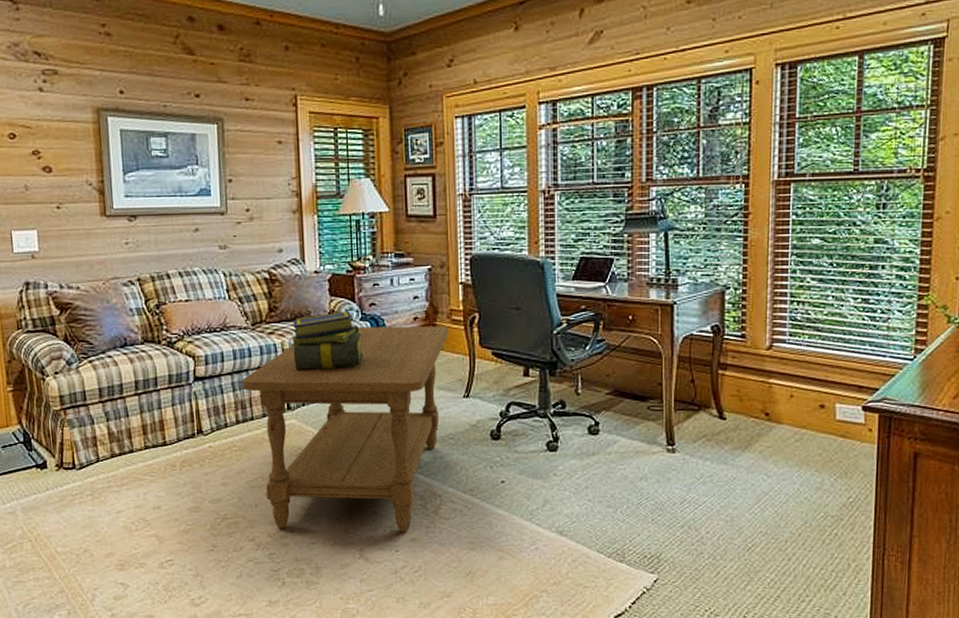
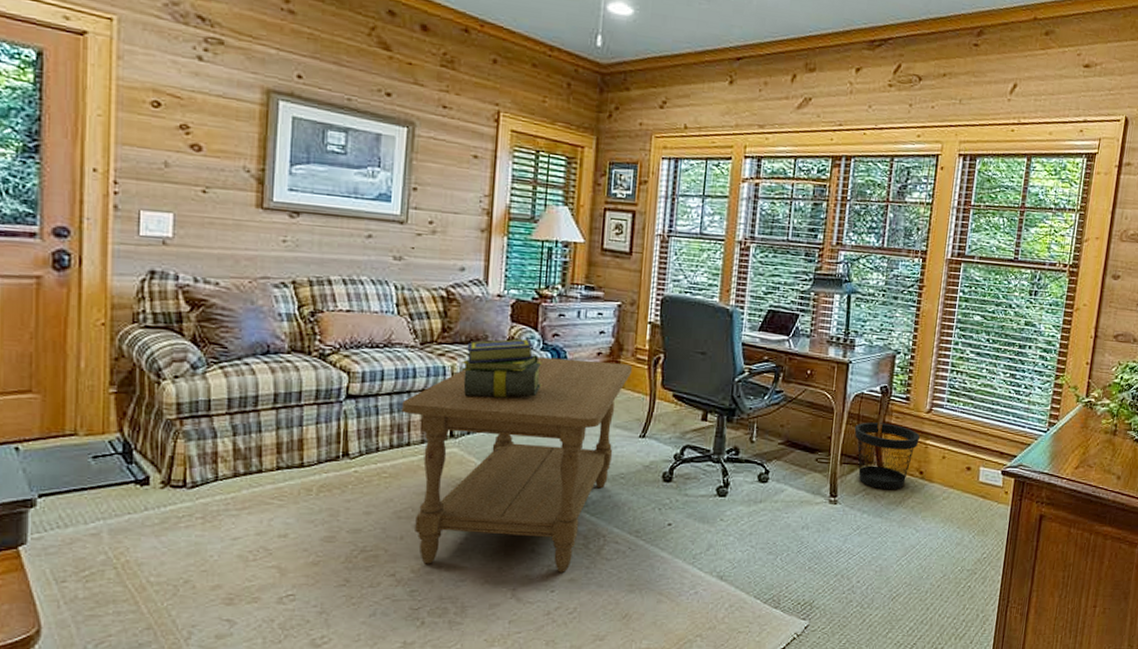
wastebasket: none [686,364,761,435] -> present [854,422,920,490]

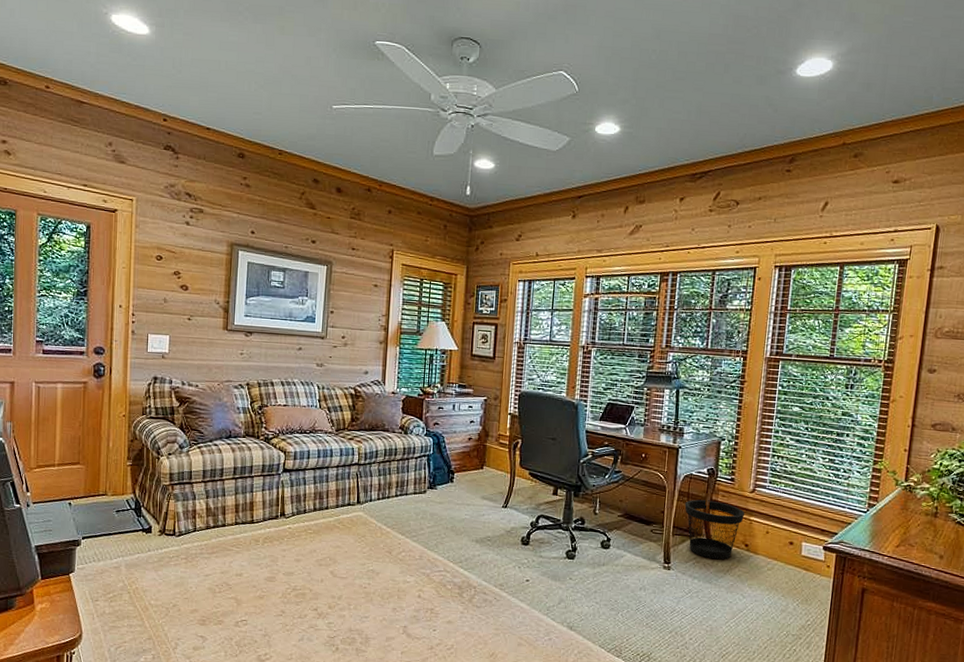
coffee table: present [402,357,633,573] -> none [322,441,497,616]
stack of books: present [461,338,542,398] -> none [365,426,426,474]

